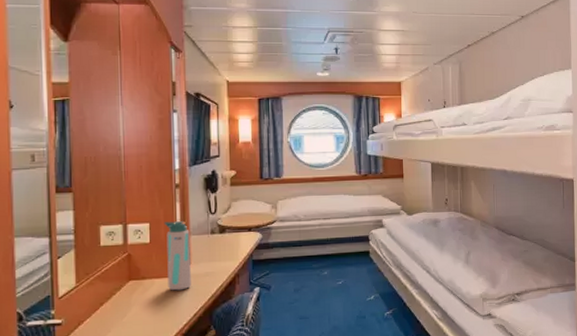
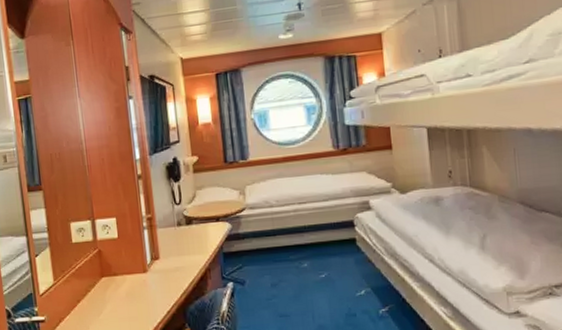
water bottle: present [164,221,191,291] -> none [129,214,162,287]

